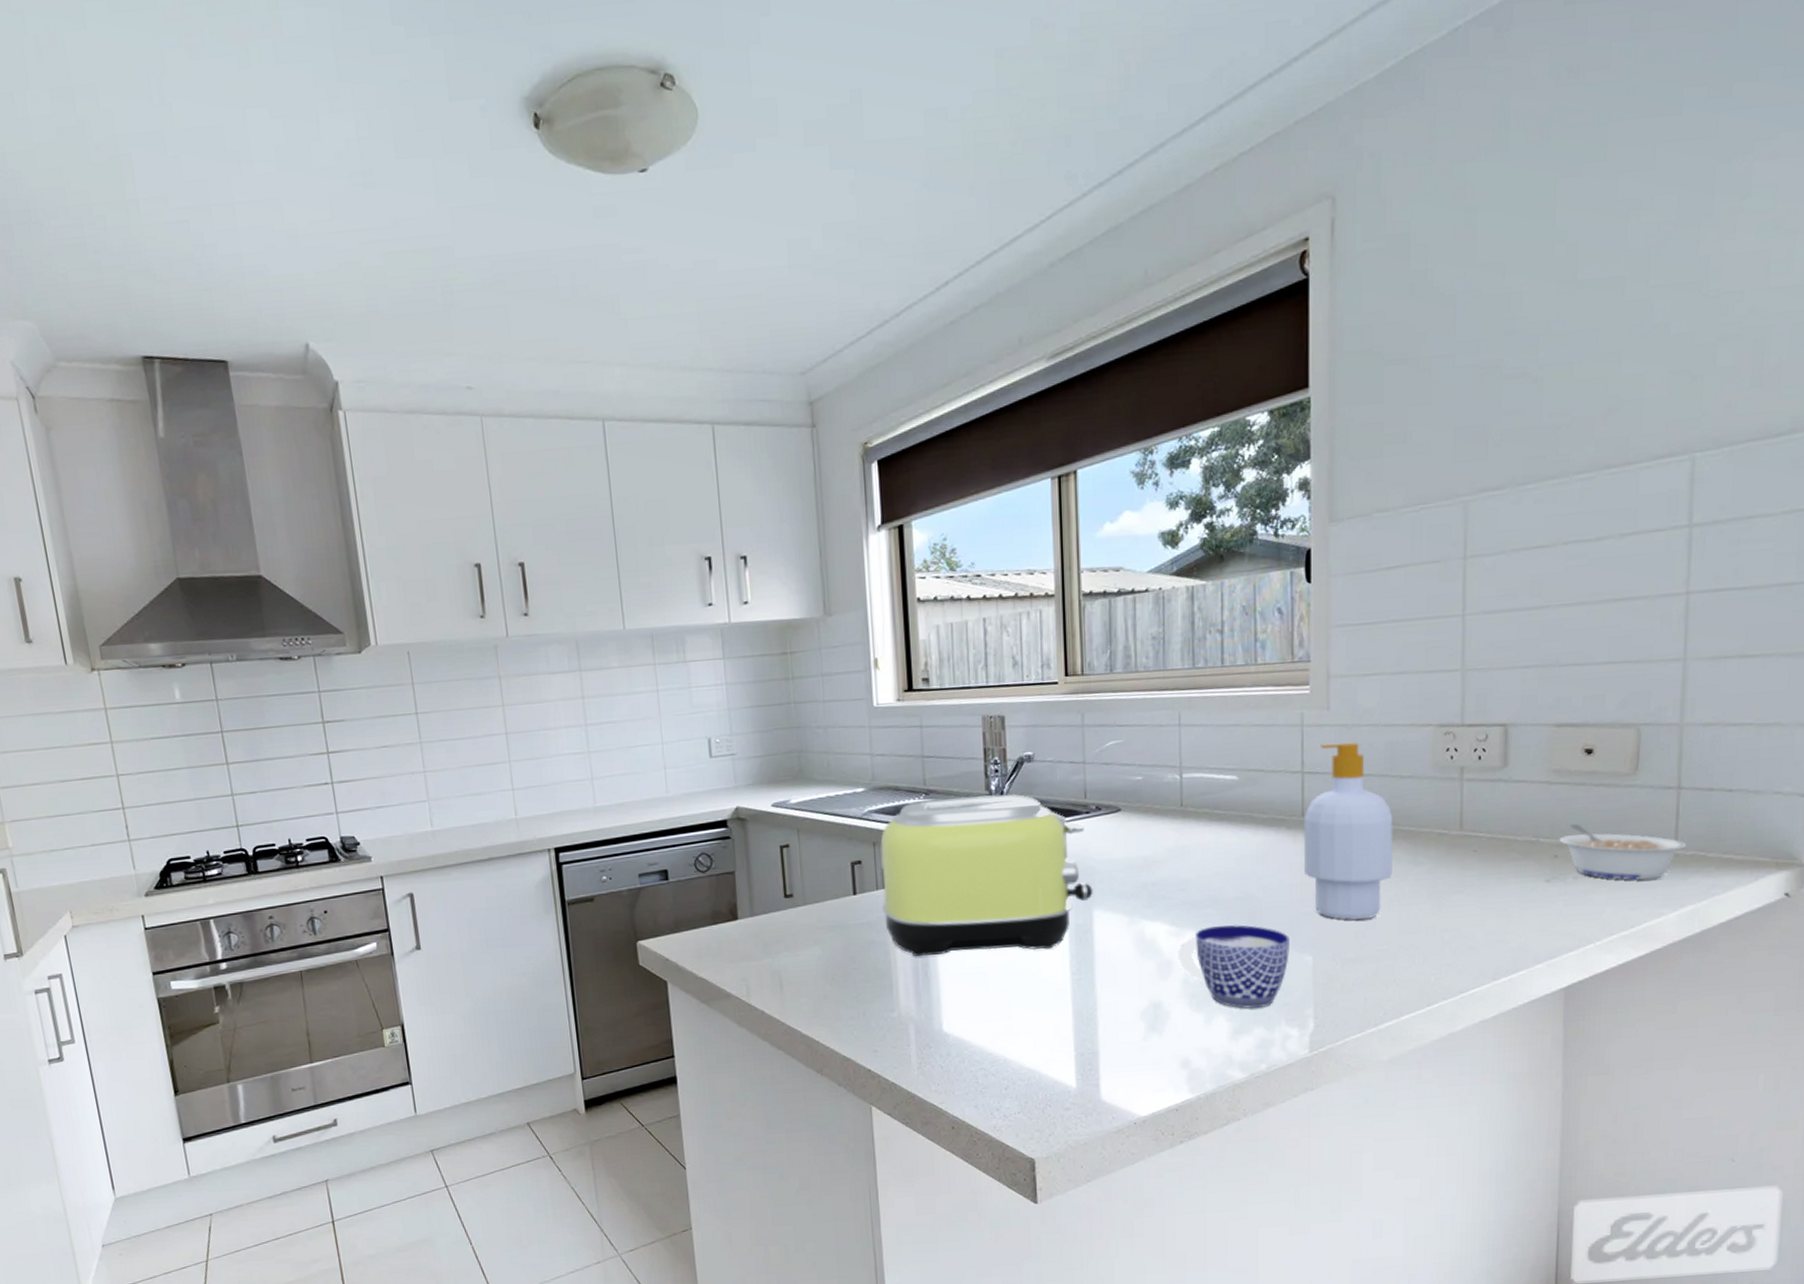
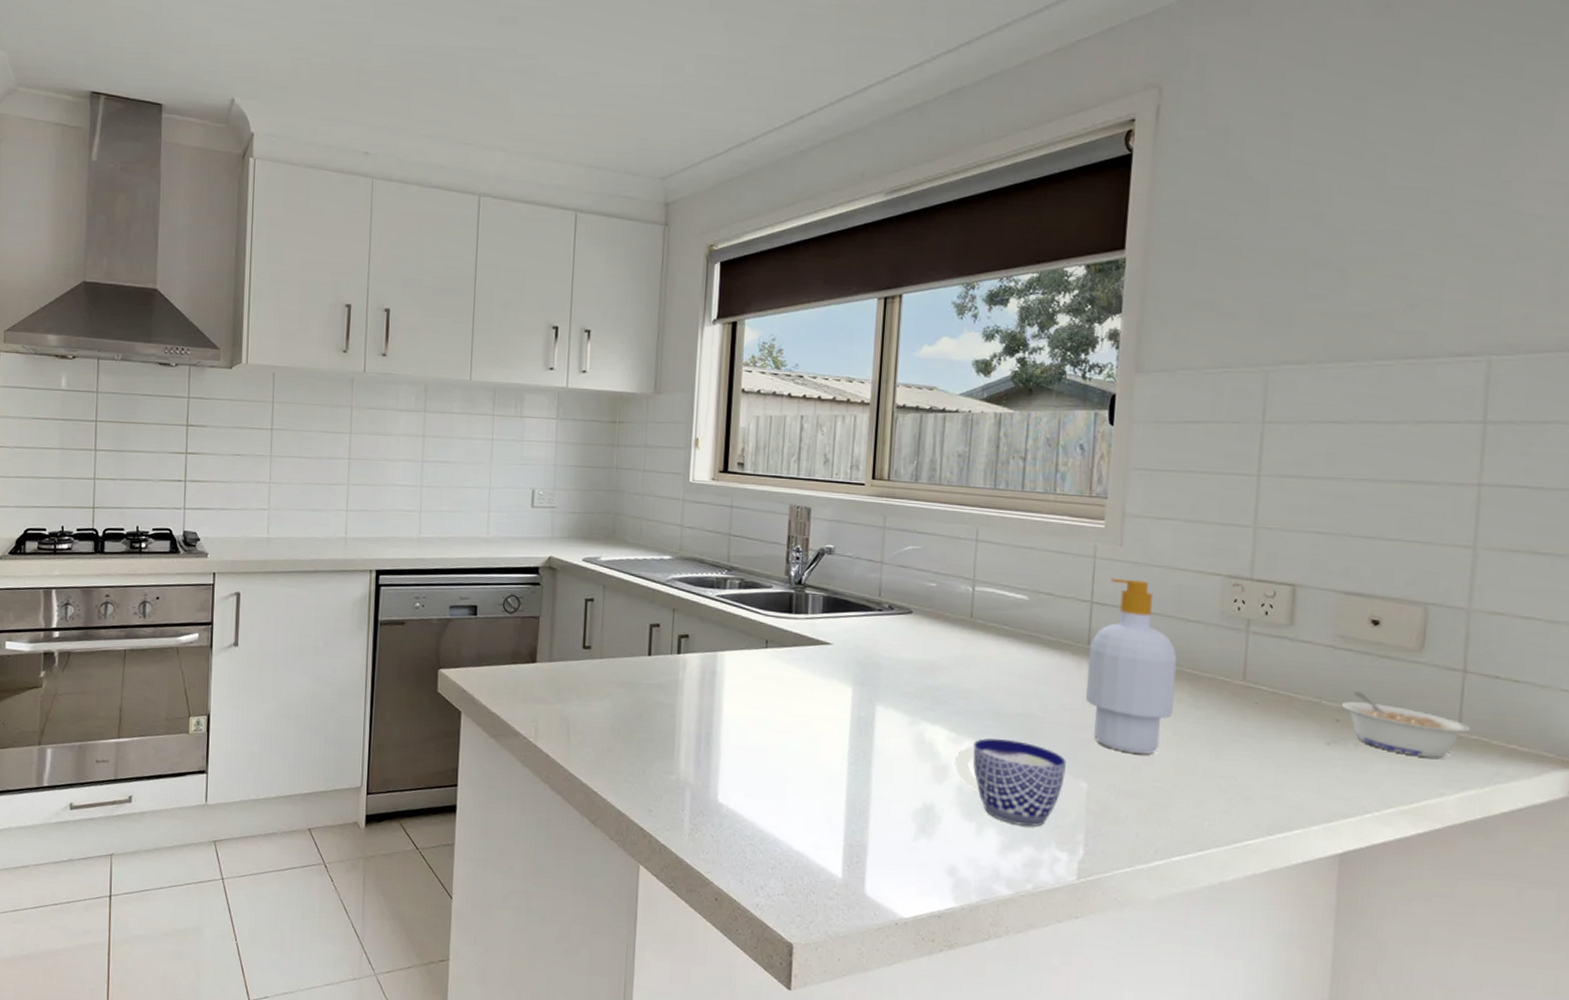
toaster: present [880,794,1093,957] -> none [673,575,878,737]

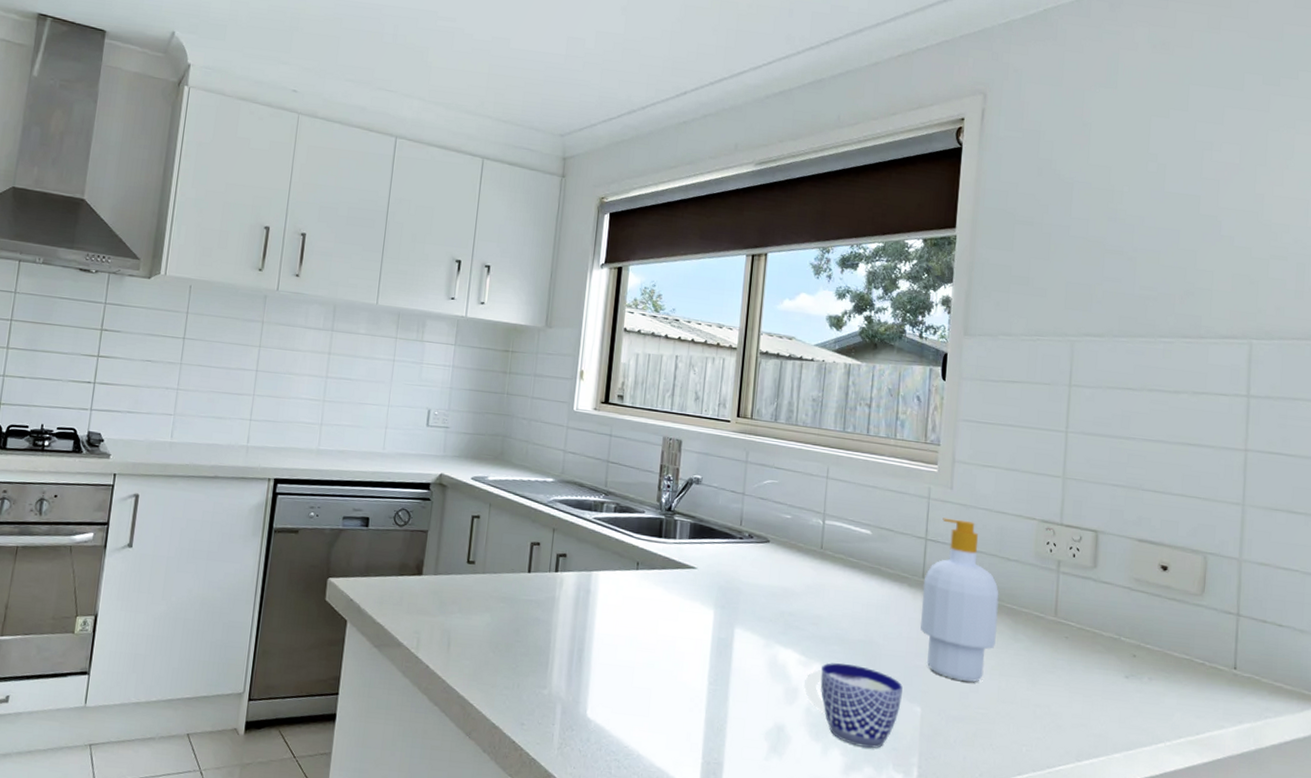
legume: present [1341,691,1471,758] -> none [1137,630,1244,694]

